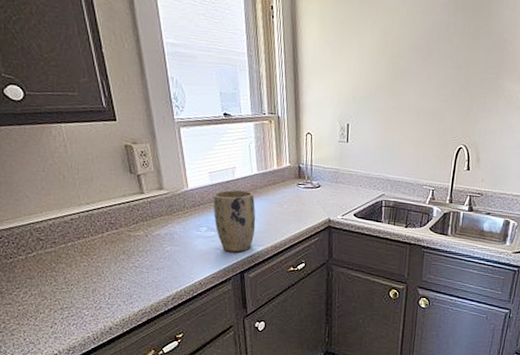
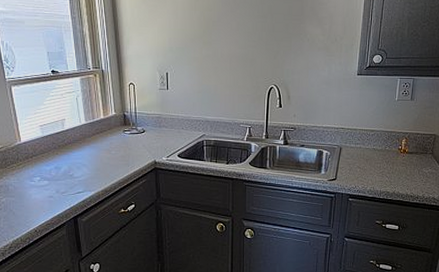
plant pot: present [213,189,256,252] -> none [45,140,86,198]

